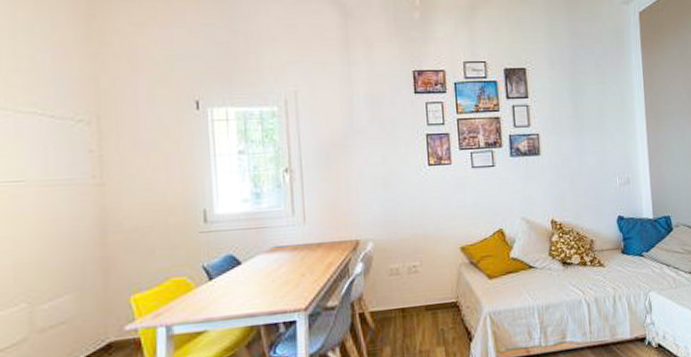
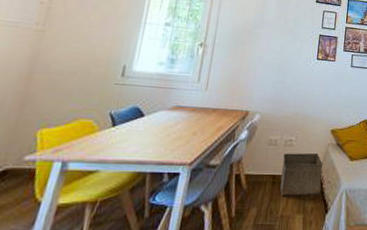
storage bin: none [409,276,461,330] -> present [280,153,324,196]

